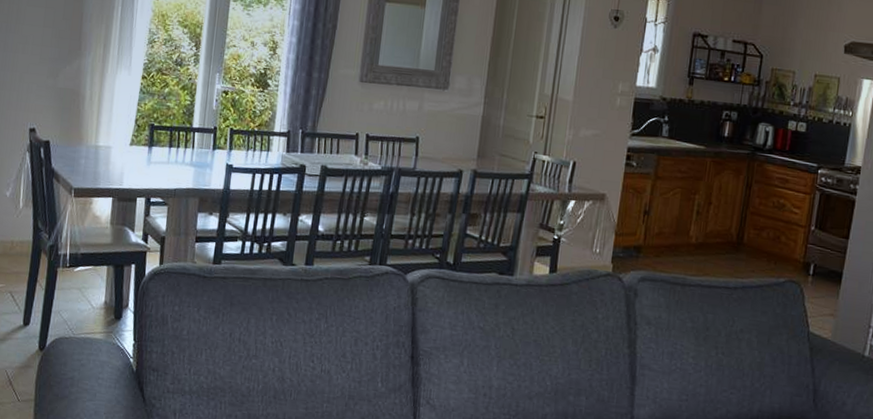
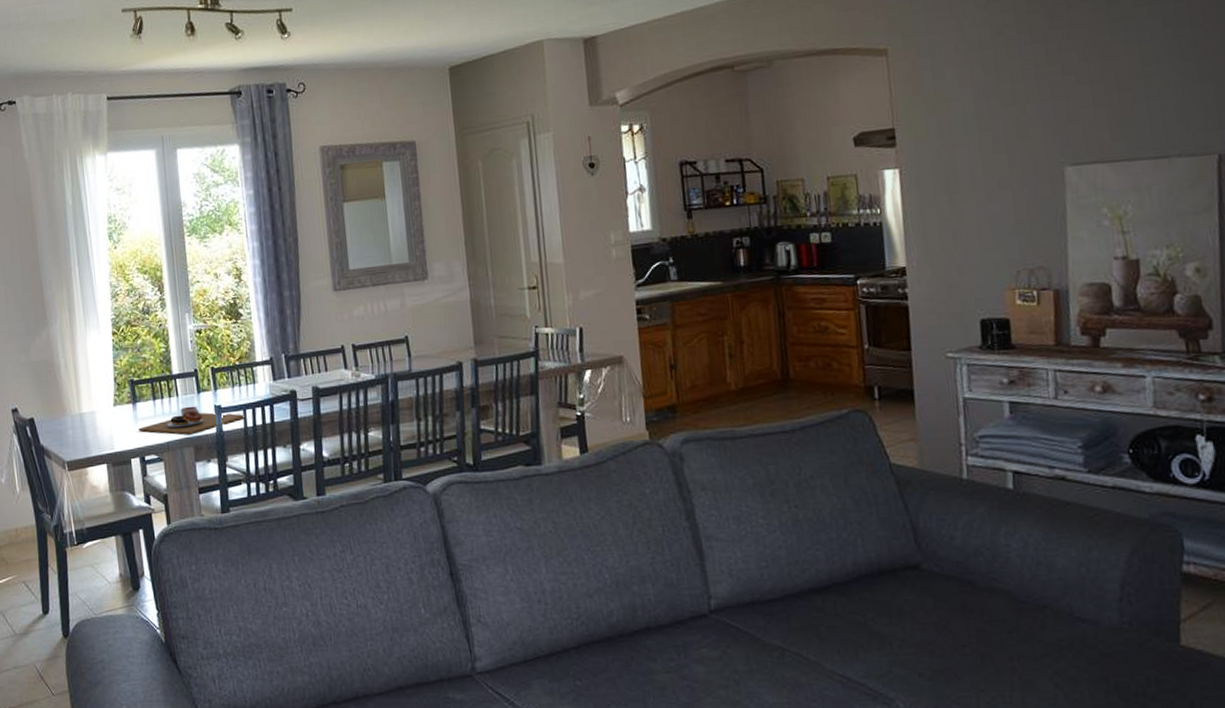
place setting: none [149,159,254,187] -> present [138,406,246,435]

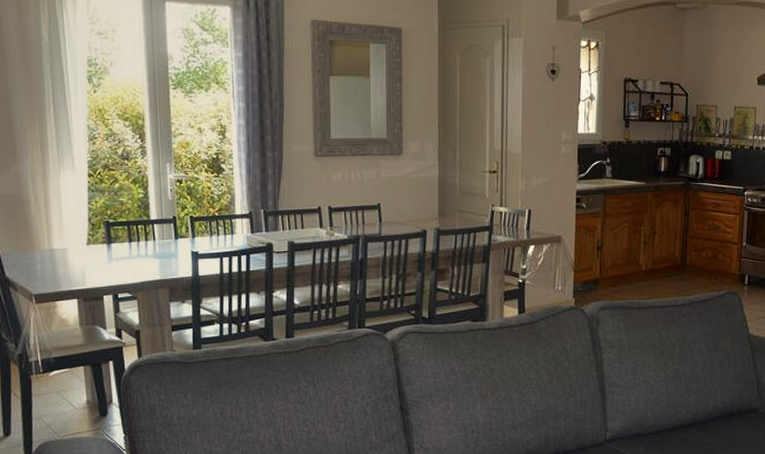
place setting: present [138,406,246,435] -> none [112,250,222,277]

